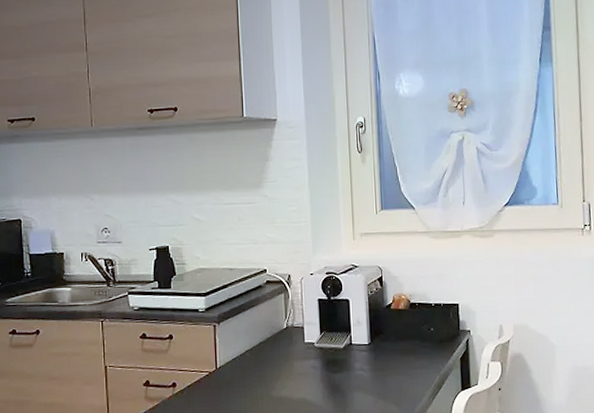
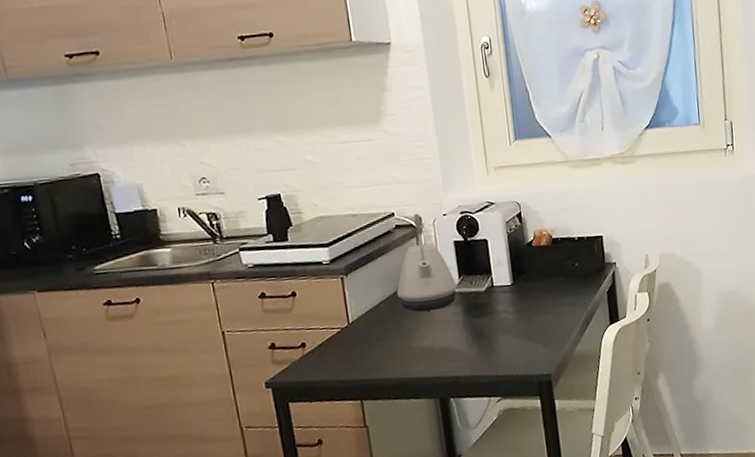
kettle: none [262,271,318,363] -> present [396,213,458,312]

